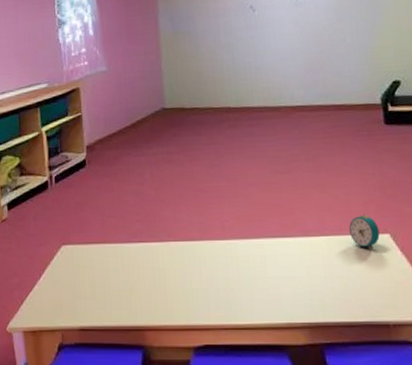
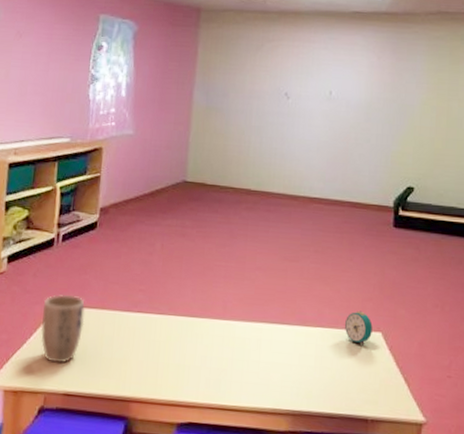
plant pot: none [47,233,89,300] -> present [40,294,85,363]

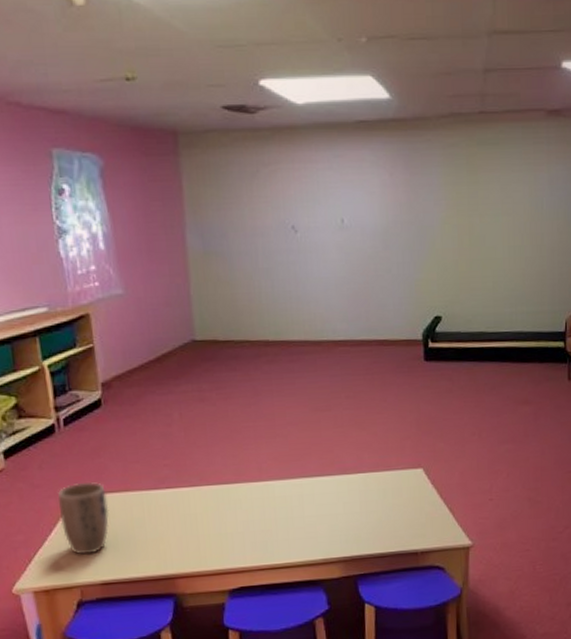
alarm clock: present [345,310,373,346] -> none [386,450,414,484]

